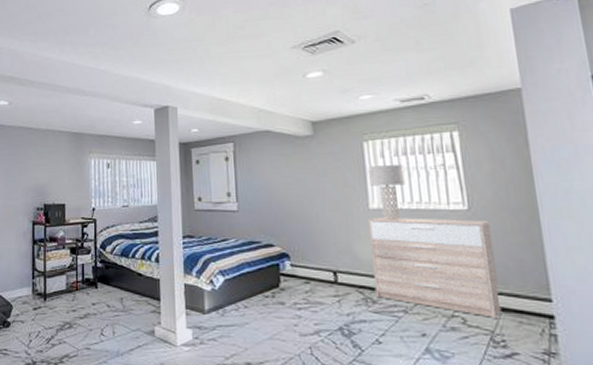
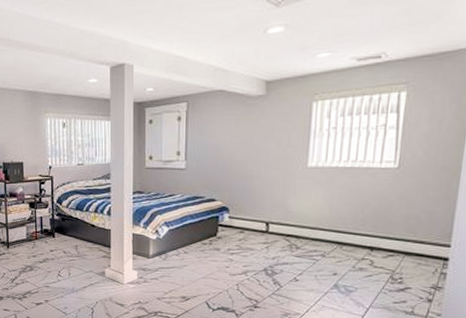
sideboard: present [367,217,502,319] -> none [299,174,414,261]
lamp: present [368,165,405,221] -> none [312,125,347,178]

